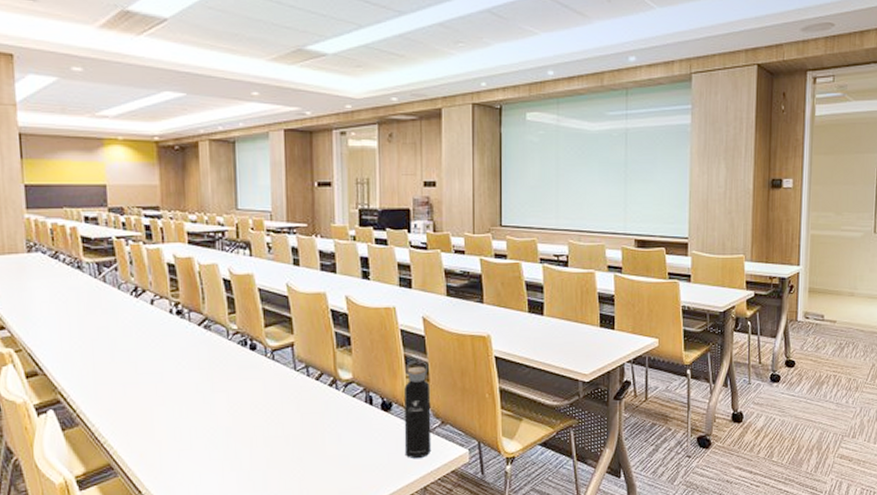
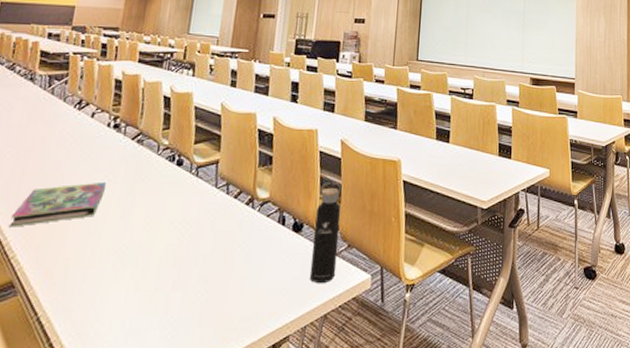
book: none [93,368,181,415] -> present [9,181,106,227]

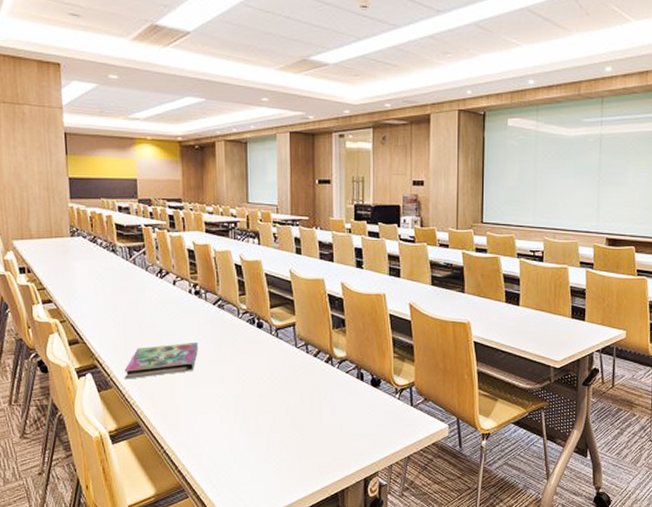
water bottle: present [309,182,342,283] -> none [391,342,415,430]

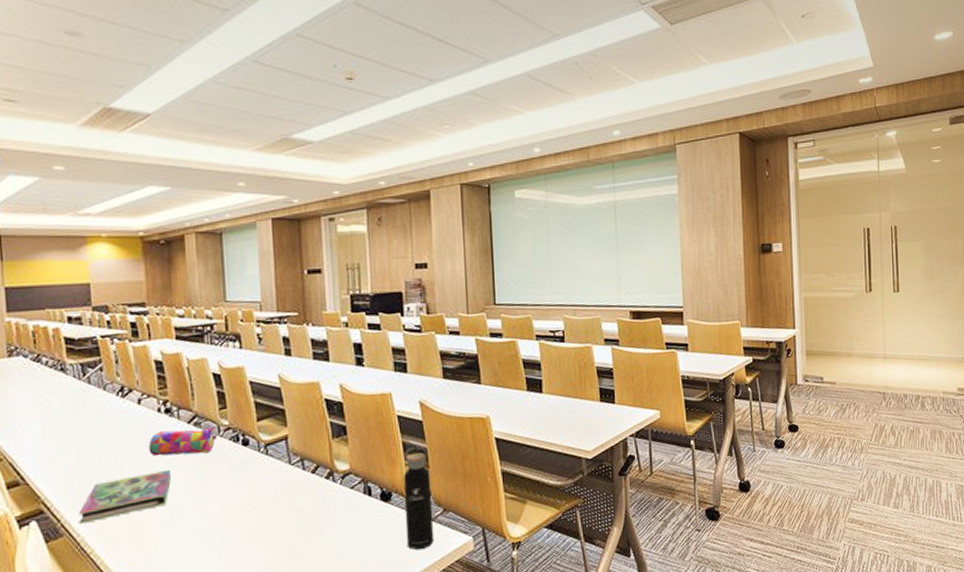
pencil case: none [181,310,237,332] -> present [148,427,217,457]
water bottle: none [391,342,415,430] -> present [403,446,435,550]

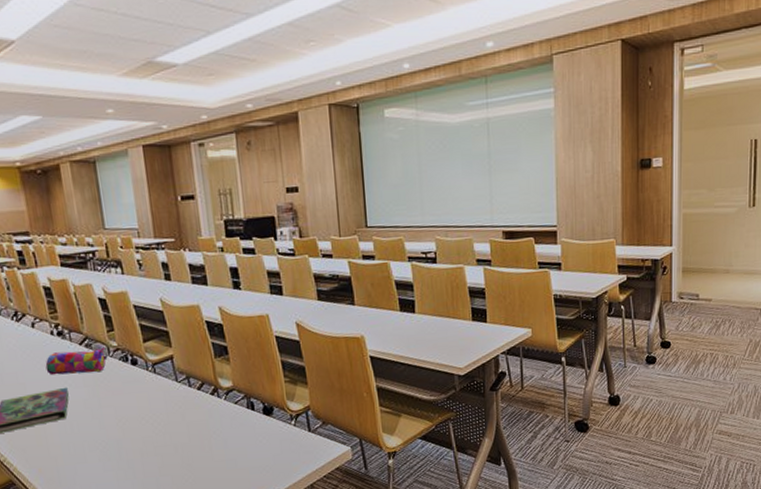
water bottle: present [403,446,435,550] -> none [283,364,315,458]

